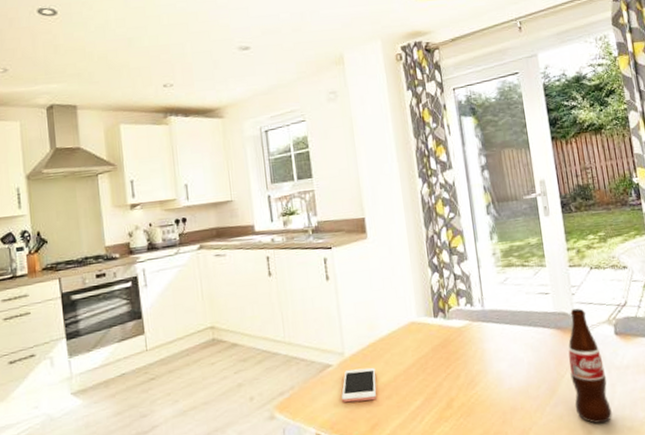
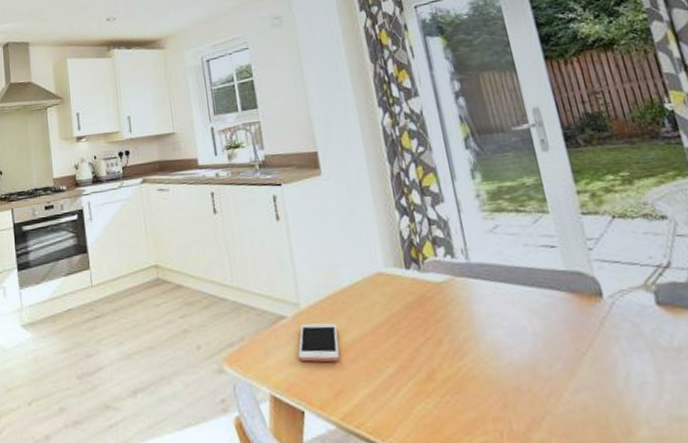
bottle: present [568,308,612,424] -> none [588,267,663,423]

